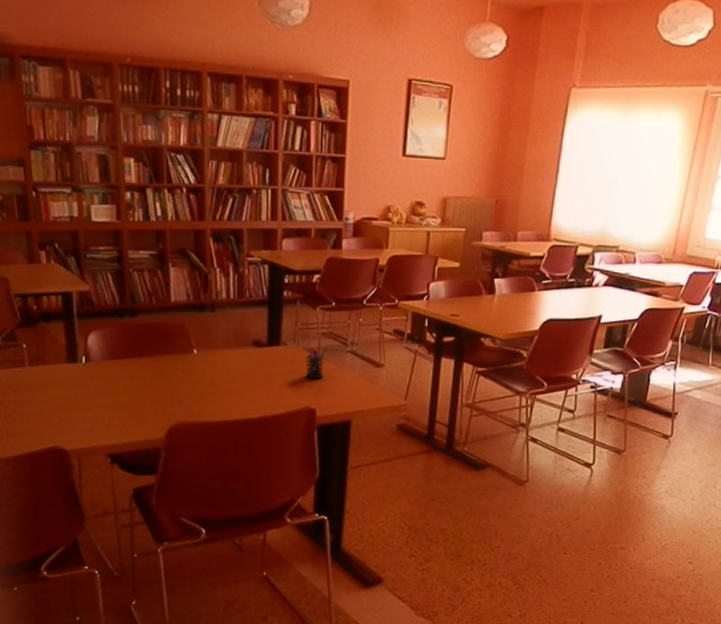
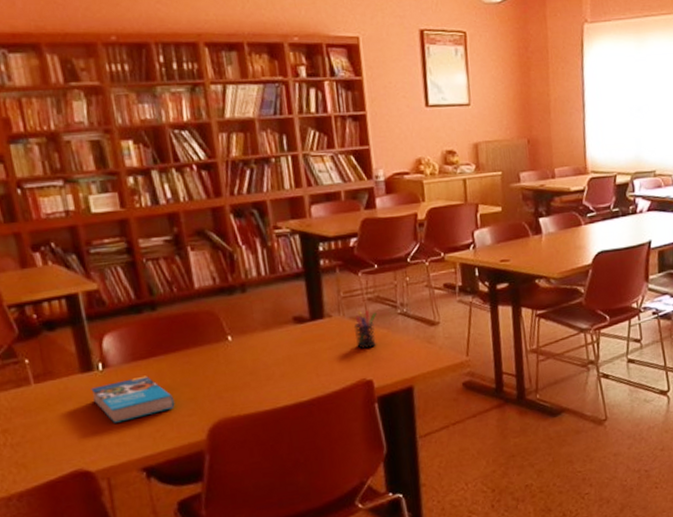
book: none [74,373,142,411] -> present [91,375,175,423]

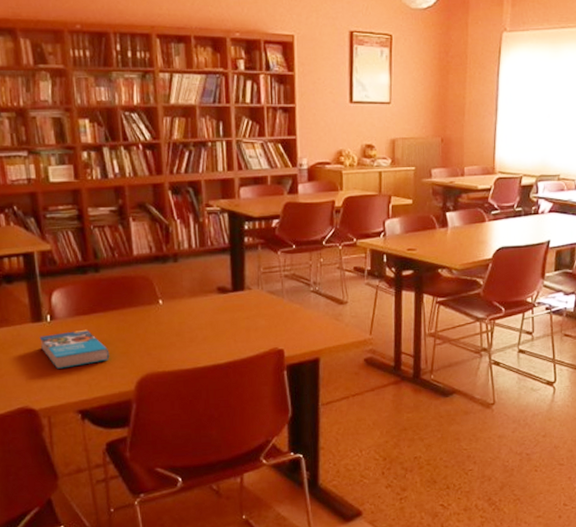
pen holder: present [353,310,377,349] -> none [270,285,292,321]

